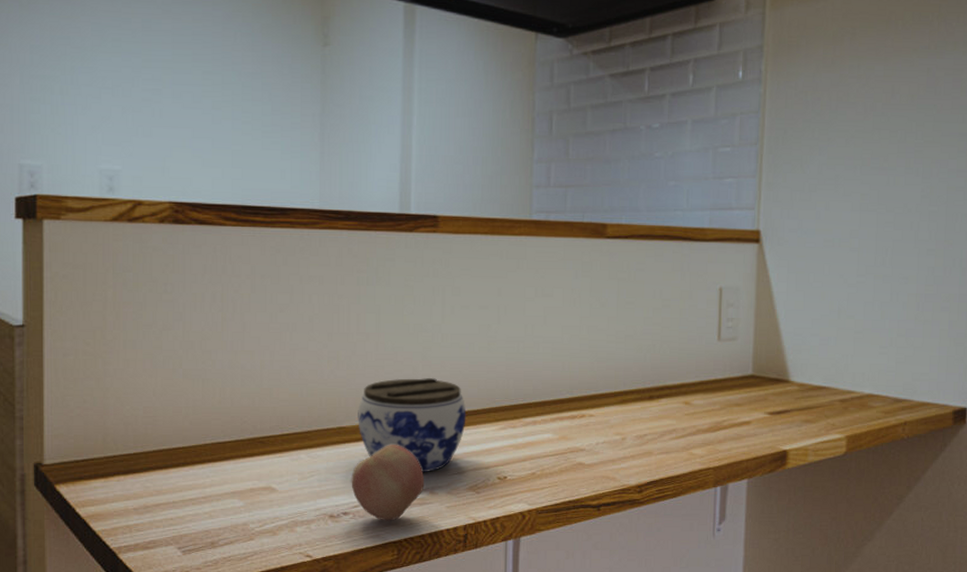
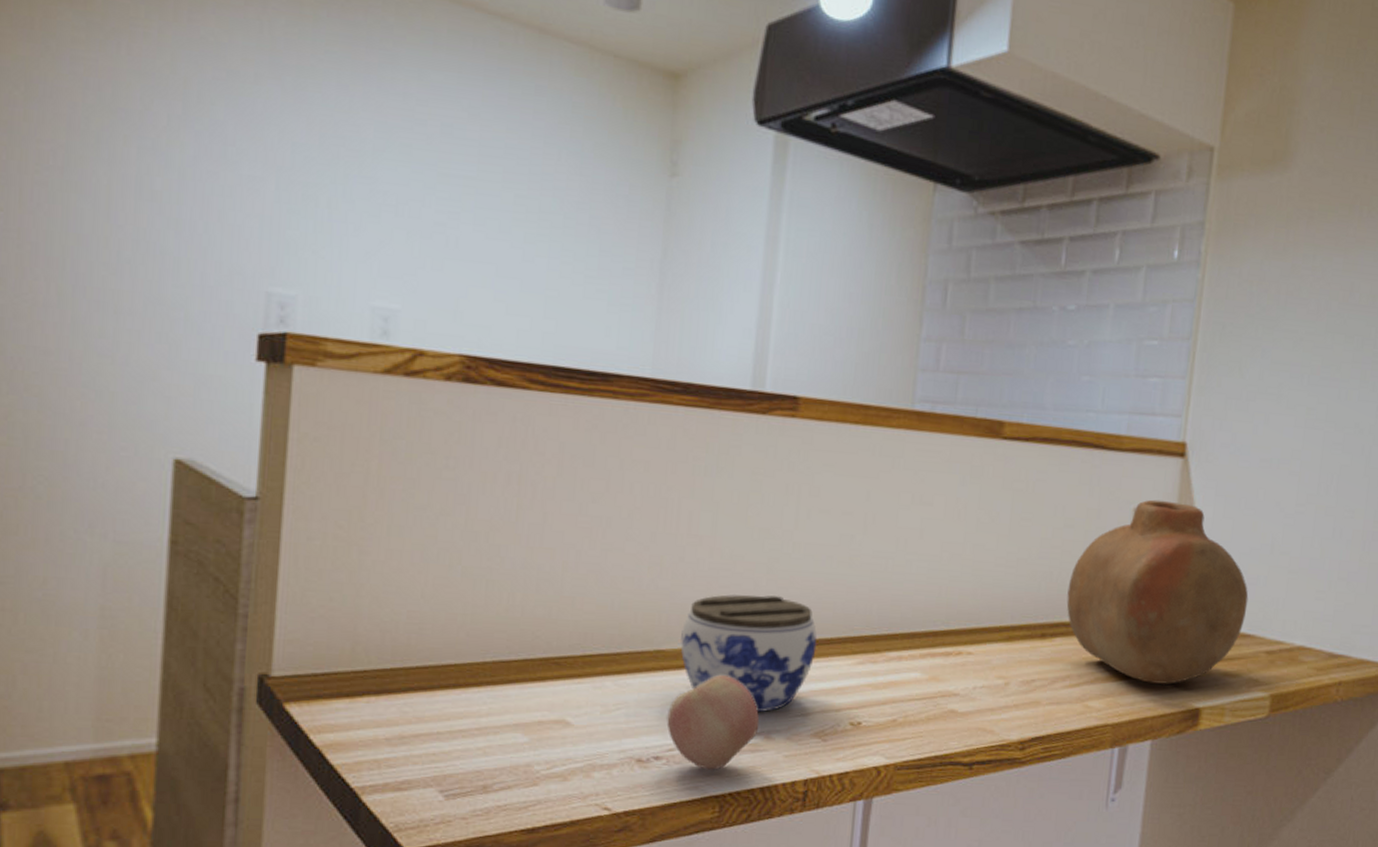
vase: none [669,279,822,432] -> present [1066,499,1249,684]

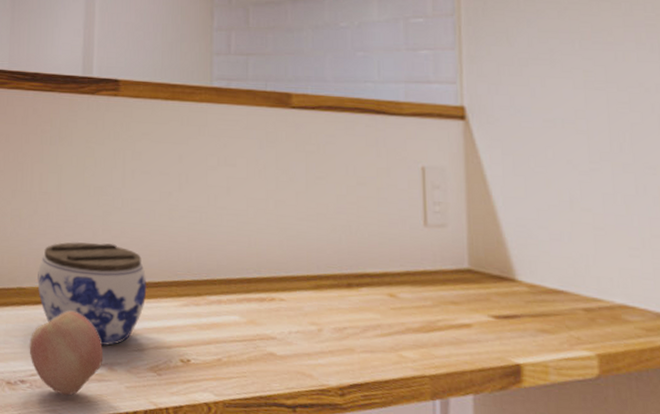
vase: present [1066,499,1249,684] -> none [368,159,555,338]

